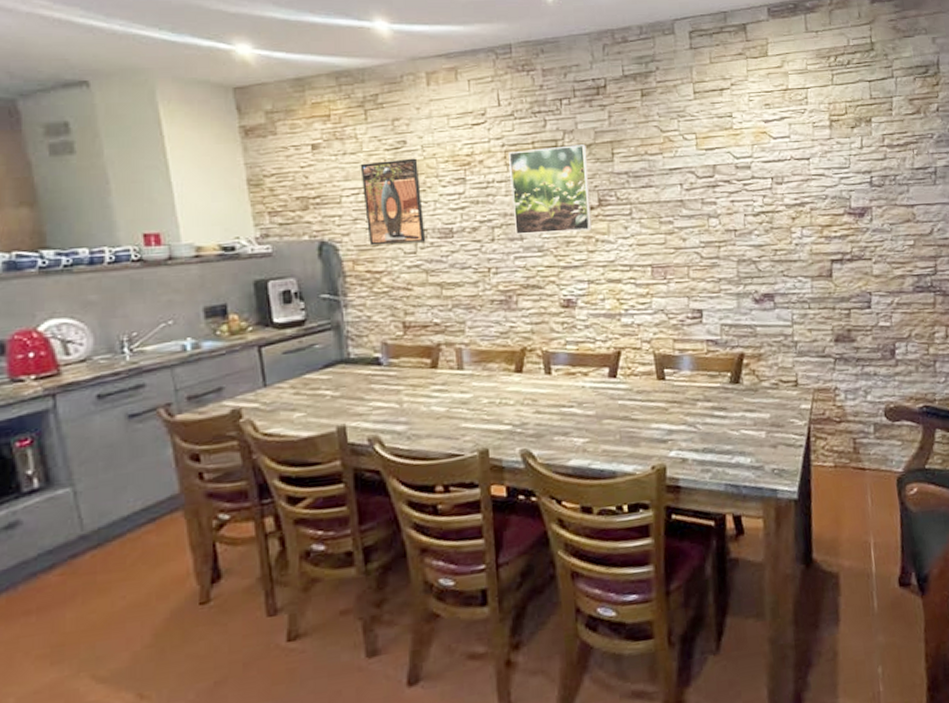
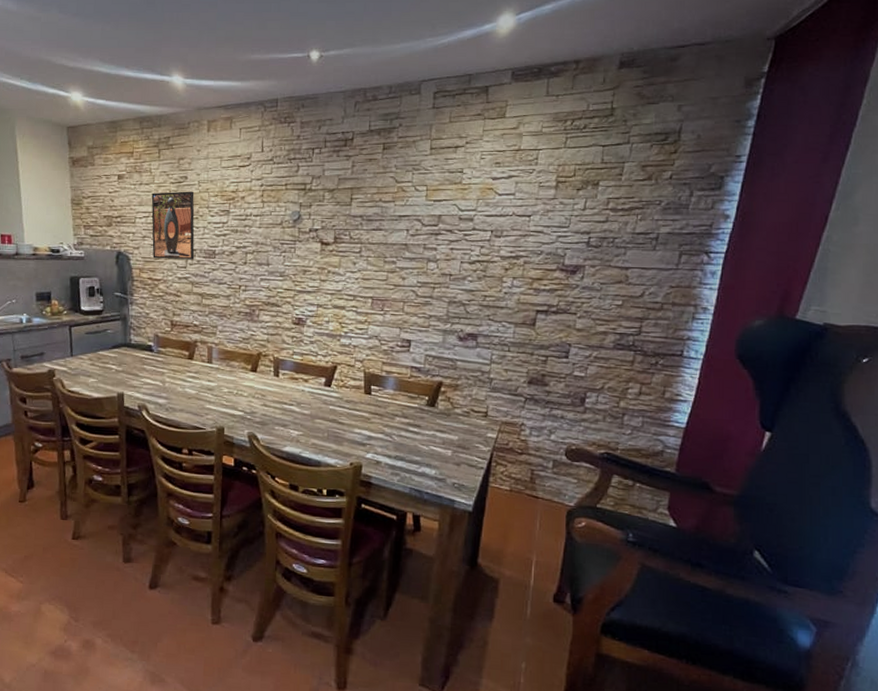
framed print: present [509,144,592,235] -> none [264,189,330,263]

